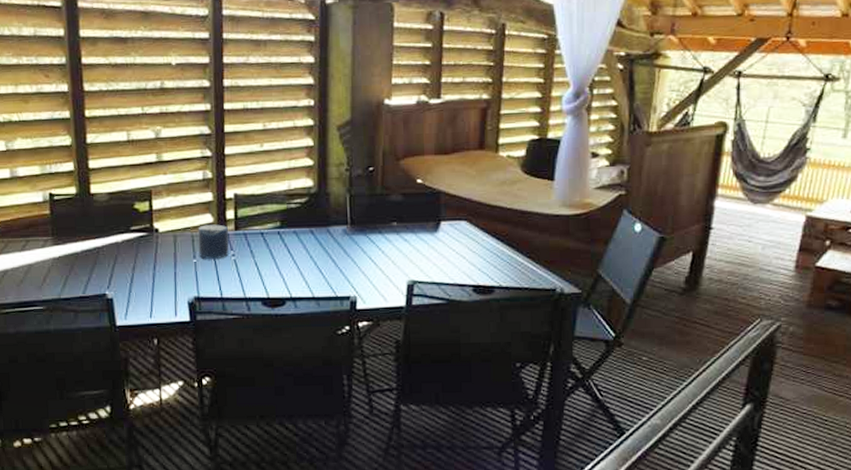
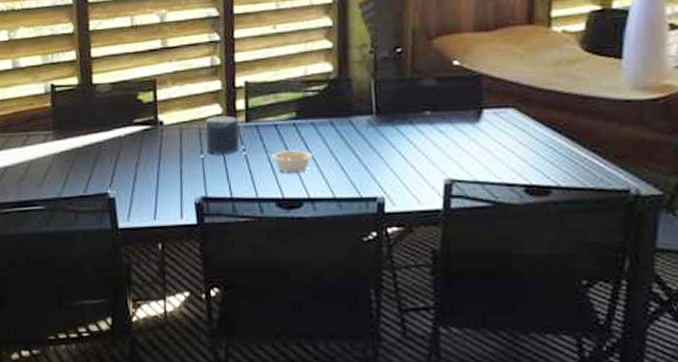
legume: none [253,255,295,275] -> present [266,149,313,173]

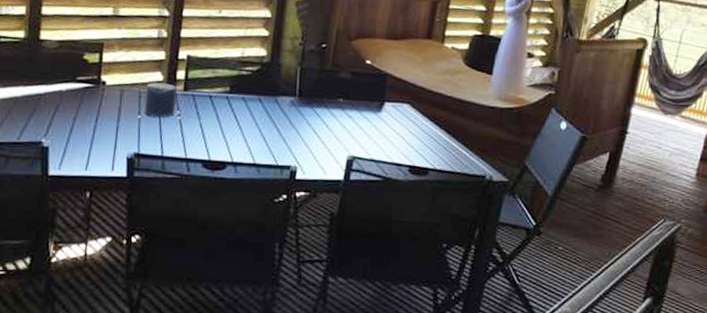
legume: present [266,149,313,173] -> none [199,117,240,139]

